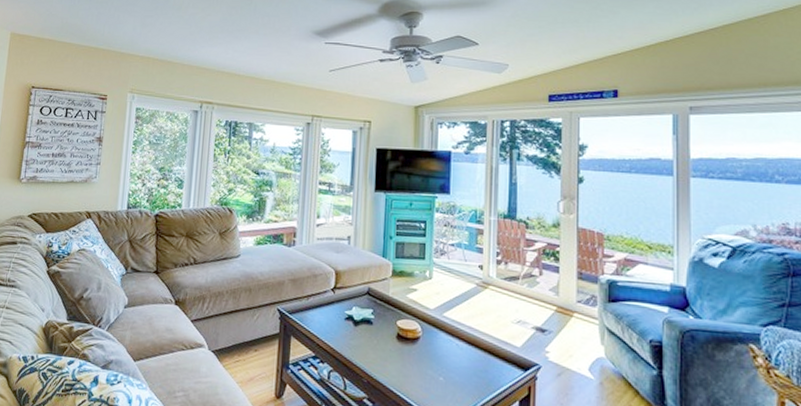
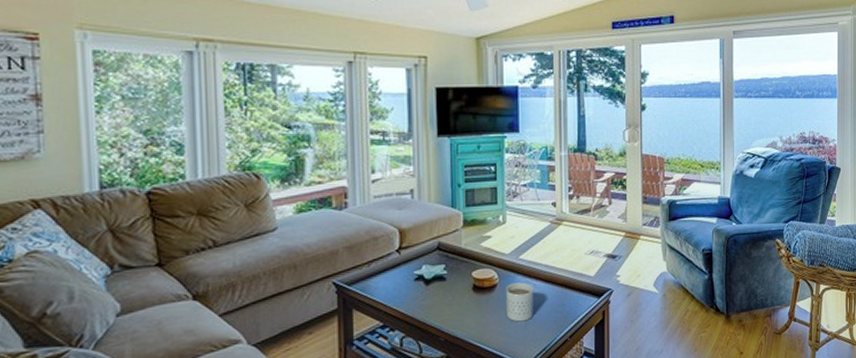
mug: none [426,339,457,380] -> present [505,282,534,322]

